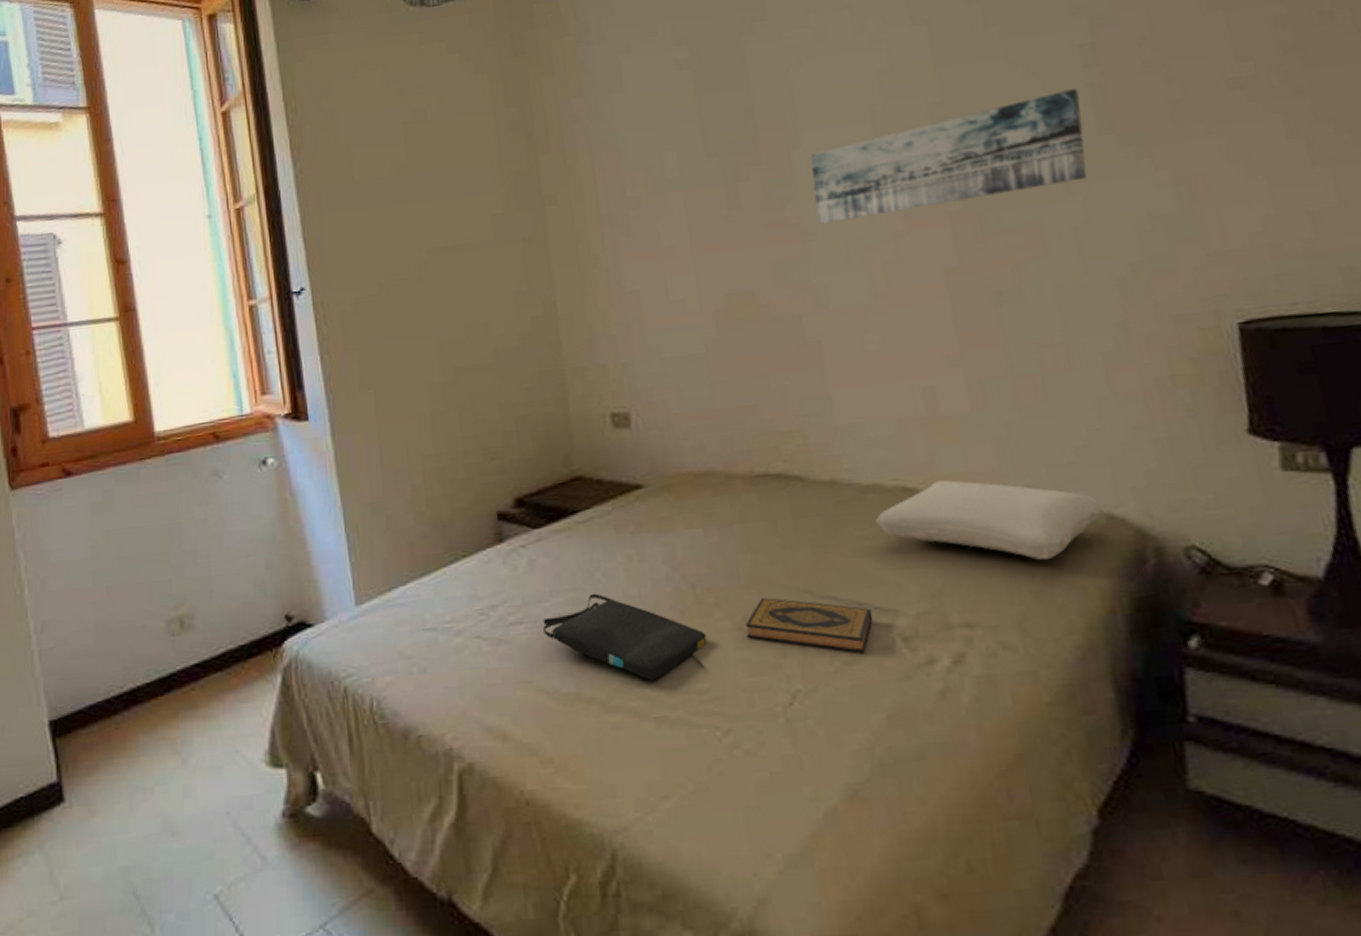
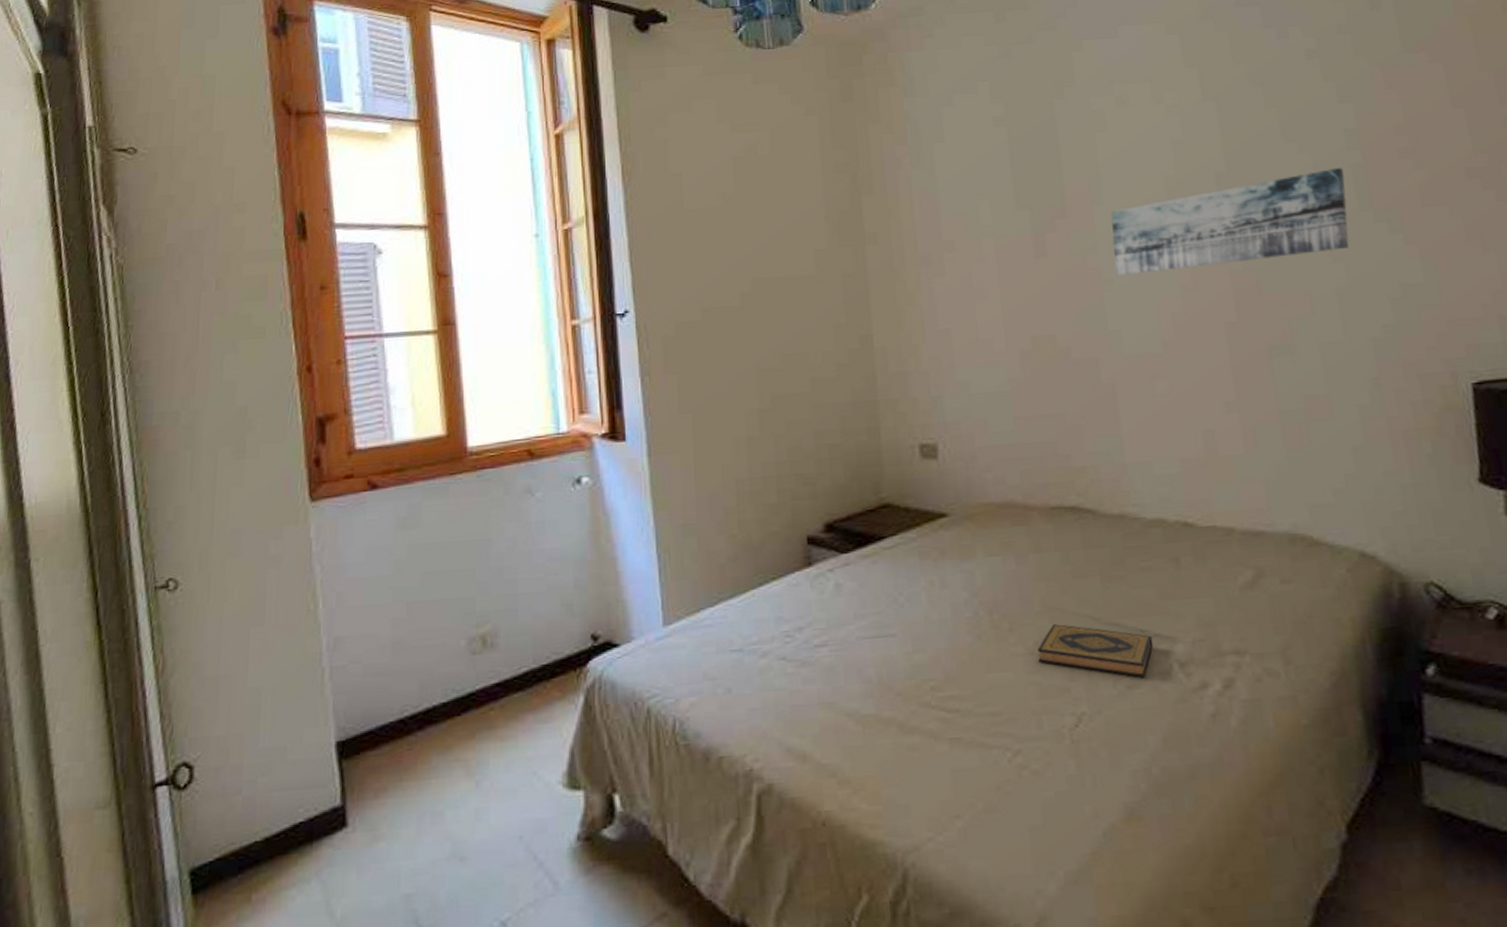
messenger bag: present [542,593,707,681] -> none [846,617,1001,703]
pillow: present [875,480,1104,561] -> none [1158,517,1357,593]

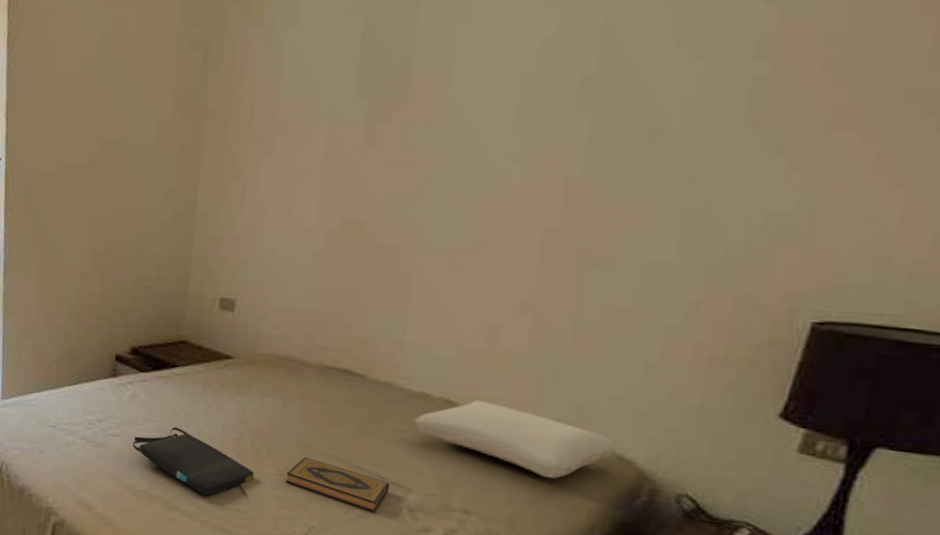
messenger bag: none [846,617,1001,703] -> present [132,427,254,496]
wall art: present [1110,168,1350,276] -> none [441,79,742,173]
pillow: none [1158,517,1357,593] -> present [414,401,618,479]

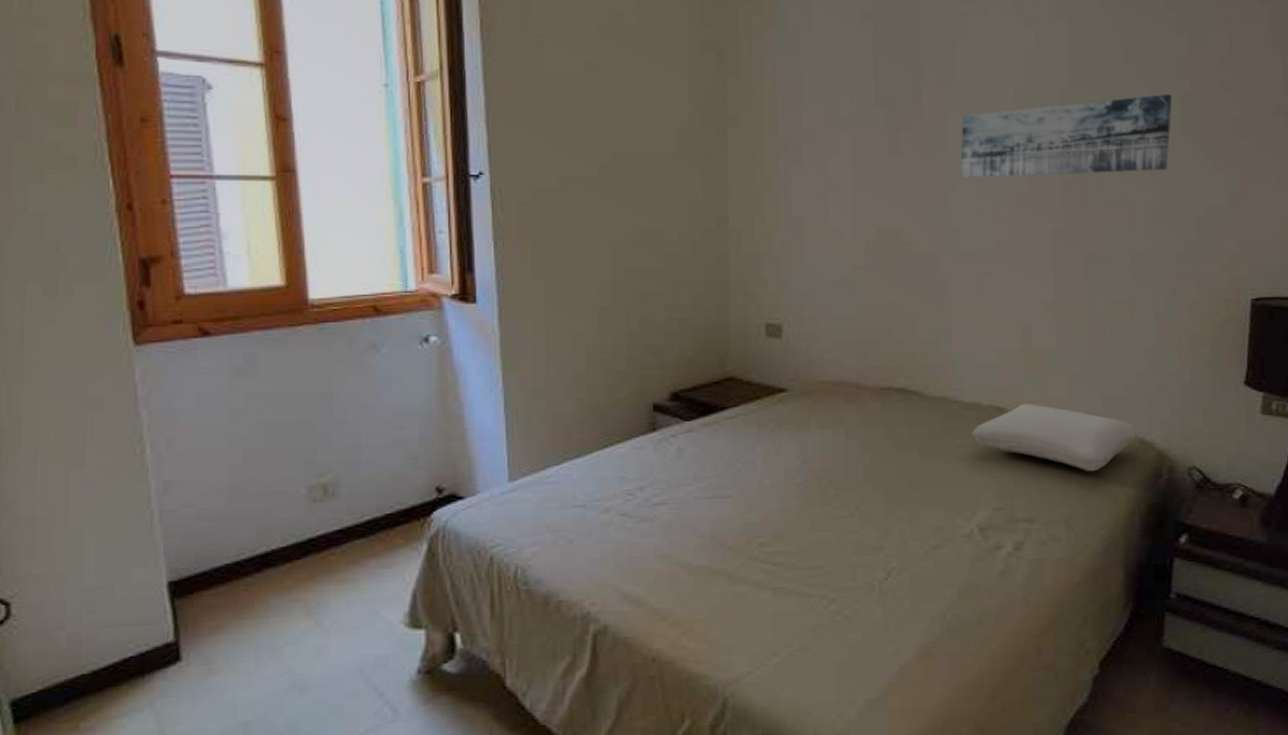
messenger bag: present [132,427,254,496] -> none [683,480,825,557]
hardback book: present [285,457,390,513] -> none [858,491,959,540]
wall art: none [441,79,742,173] -> present [960,94,1173,179]

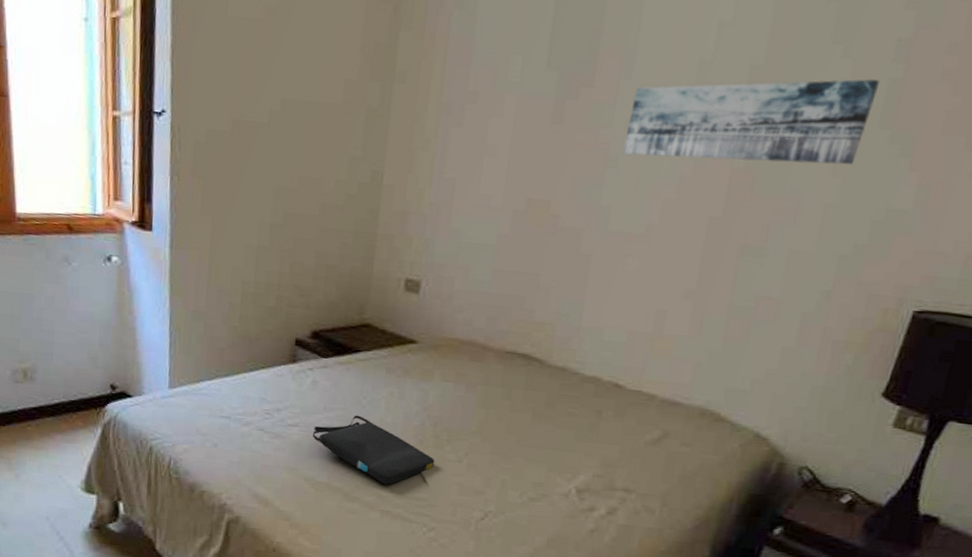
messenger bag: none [683,480,825,557] -> present [312,415,435,485]
pillow: present [971,404,1139,472] -> none [586,384,757,457]

